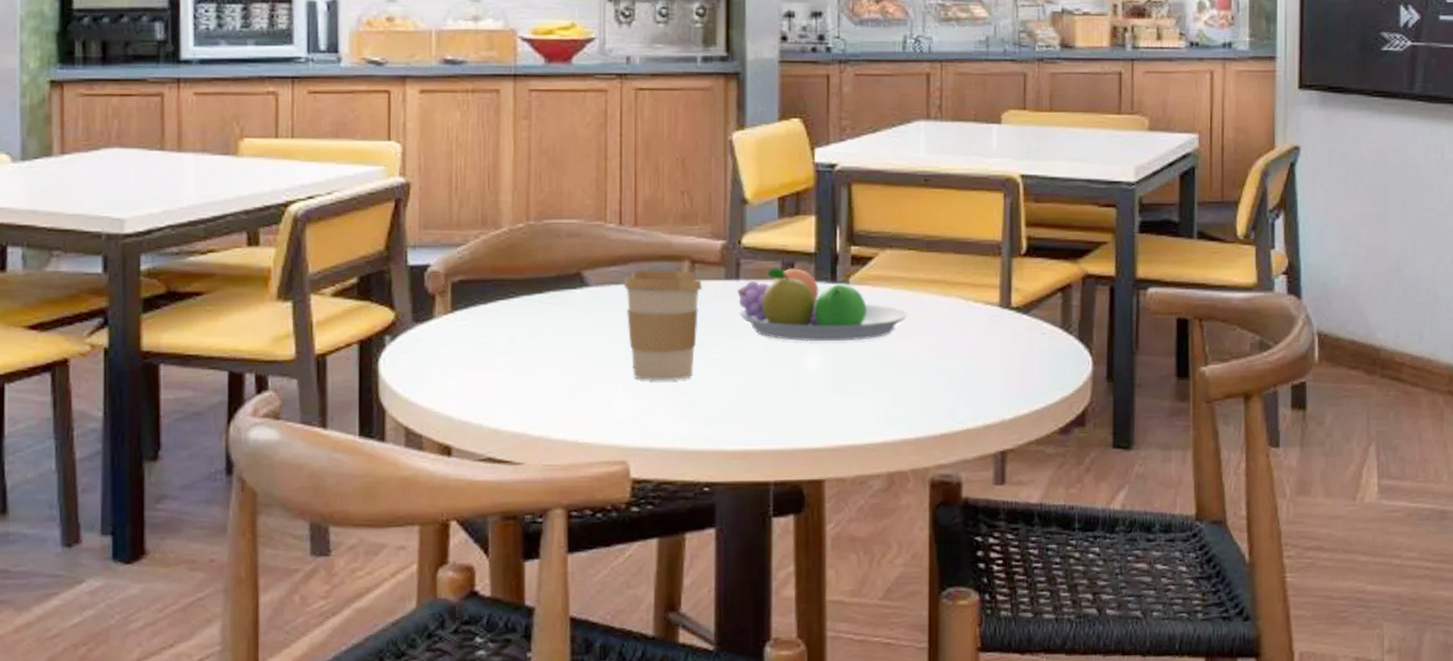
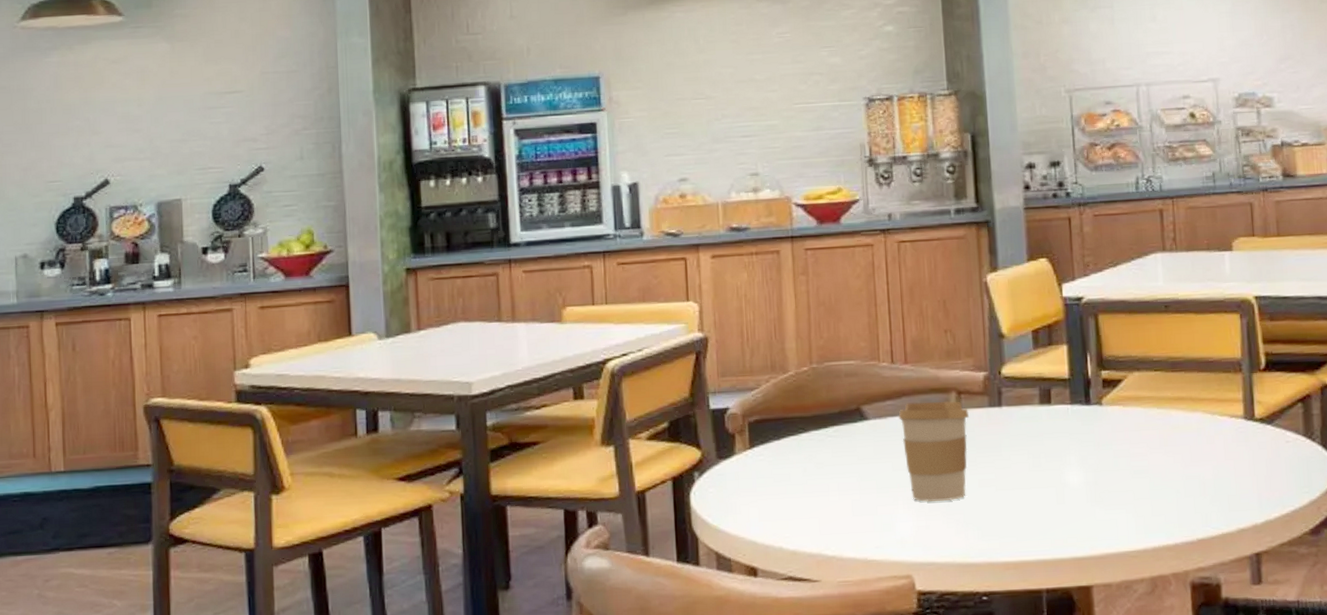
fruit bowl: present [737,267,908,342] -> none [1001,393,1159,460]

